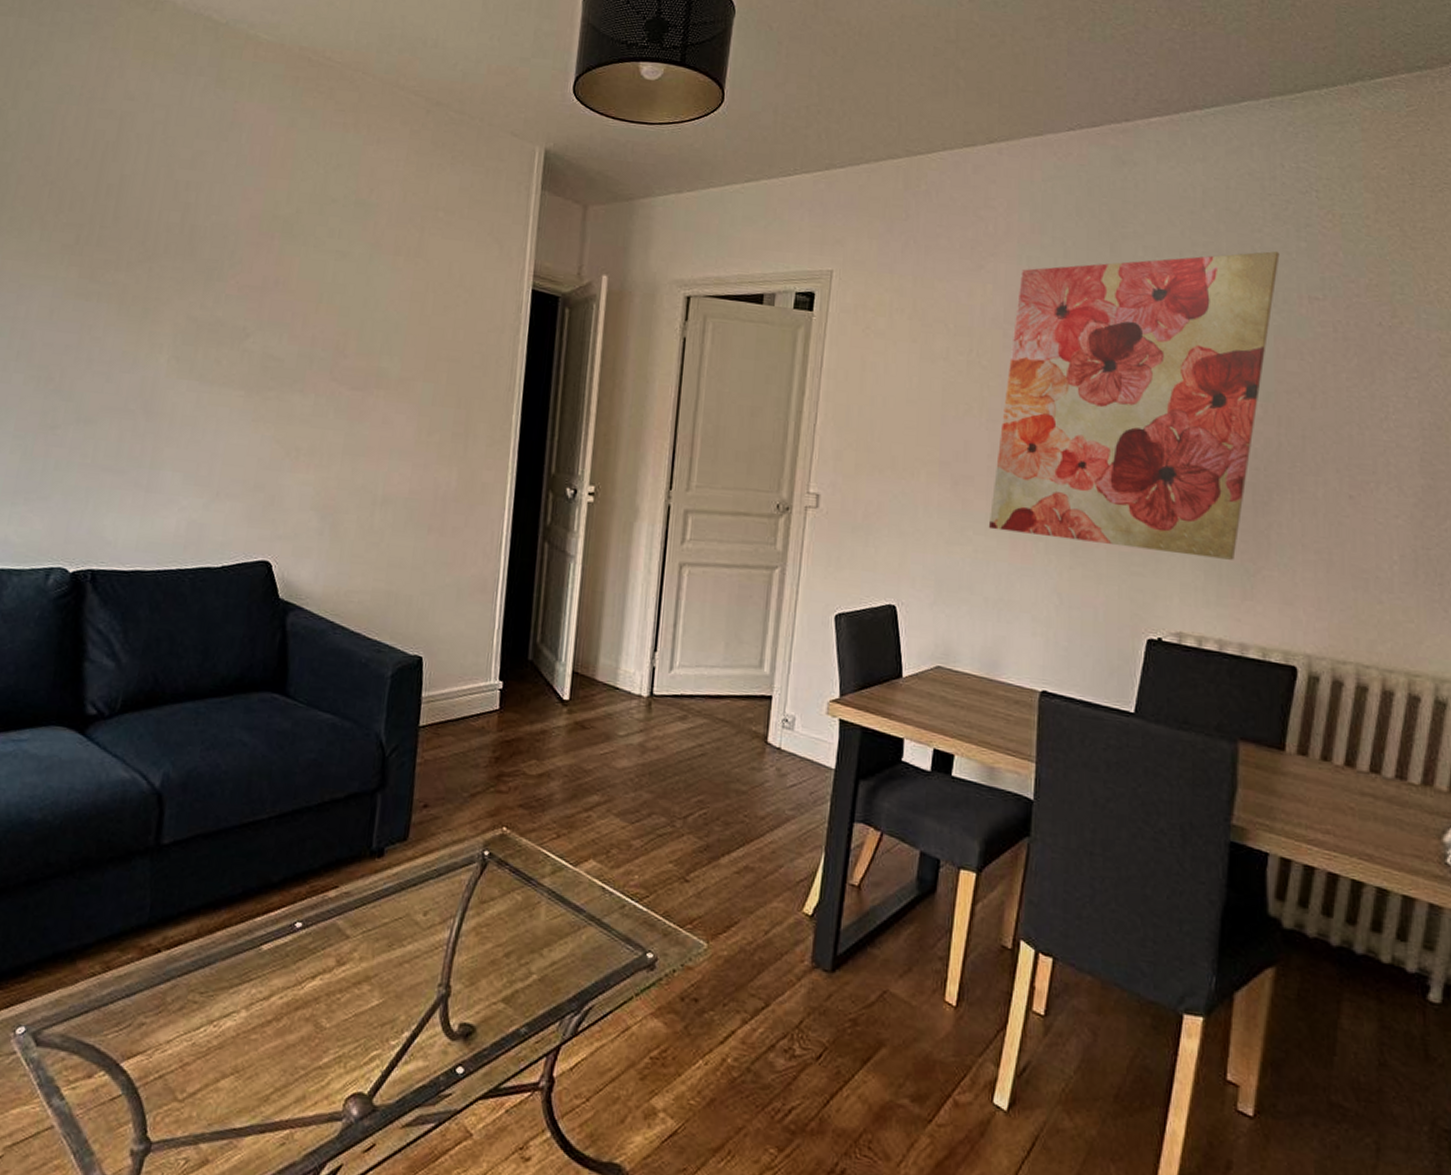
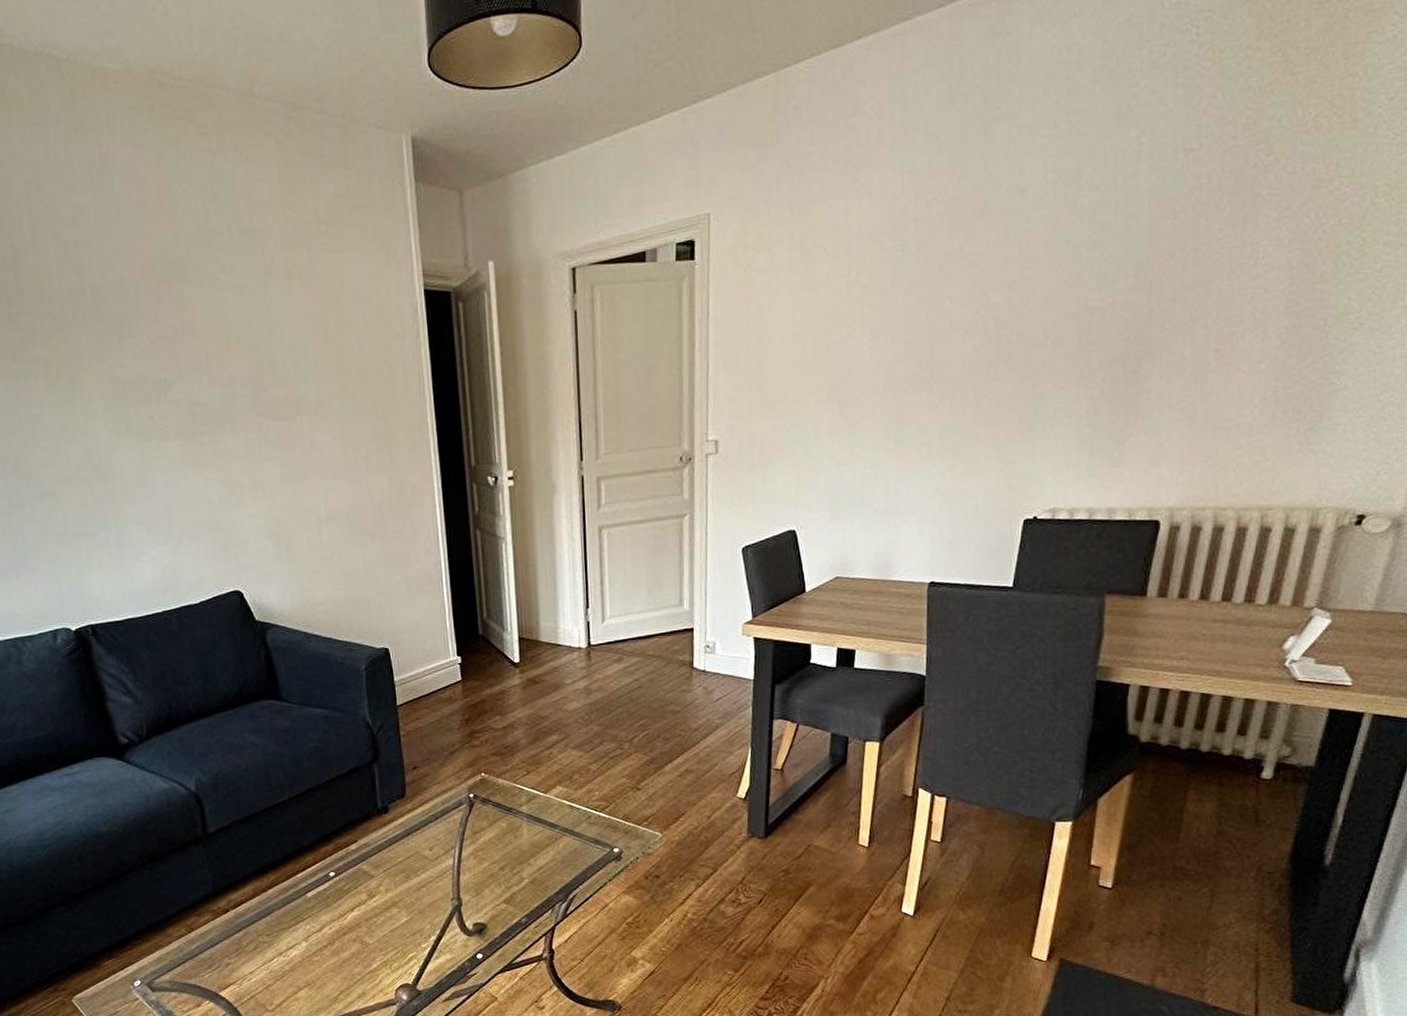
wall art: present [988,251,1280,560] -> none [875,105,1156,445]

